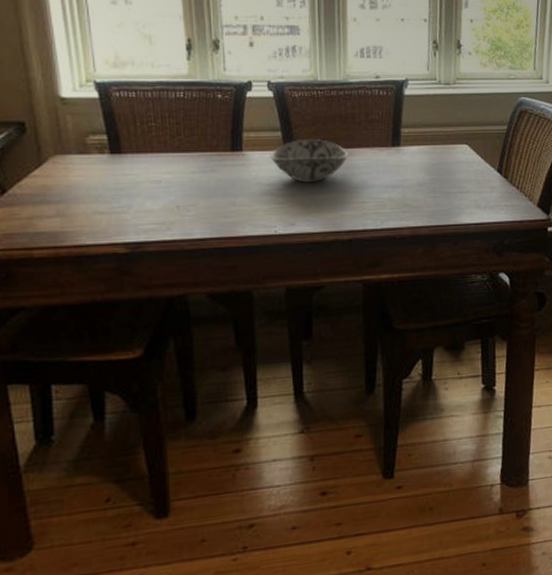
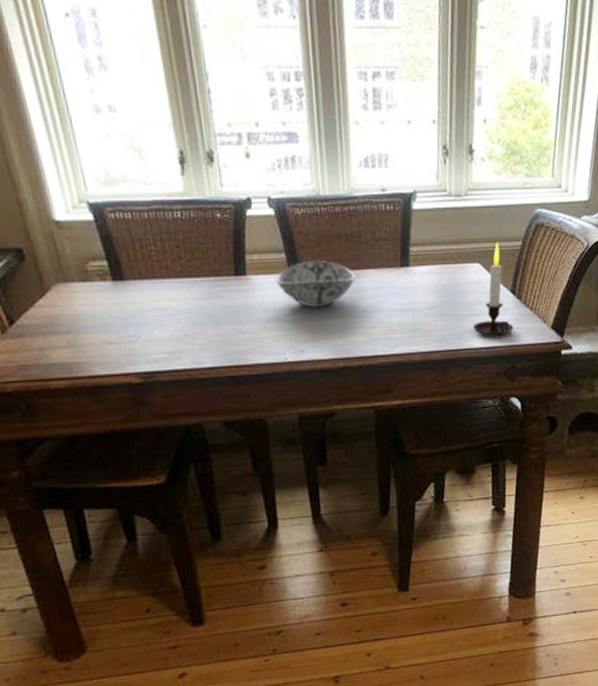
candle: none [461,126,501,213] -> present [473,242,514,336]

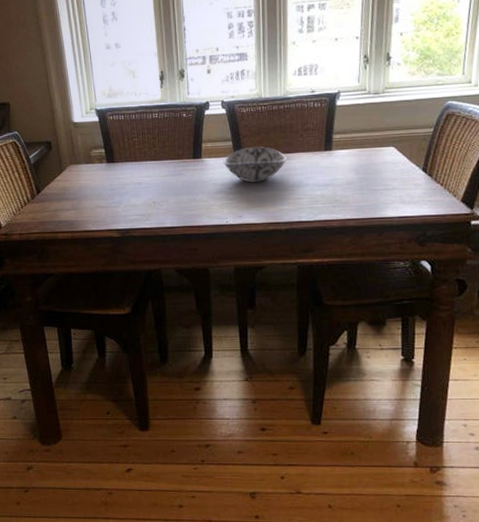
candle: present [473,242,514,336] -> none [387,130,425,207]

